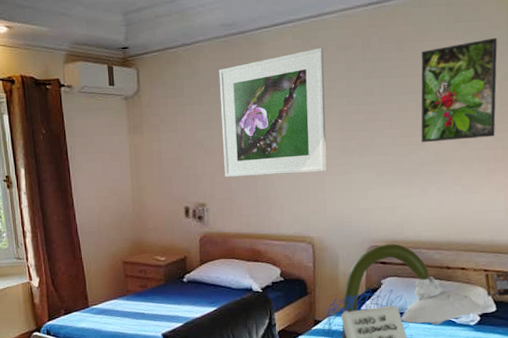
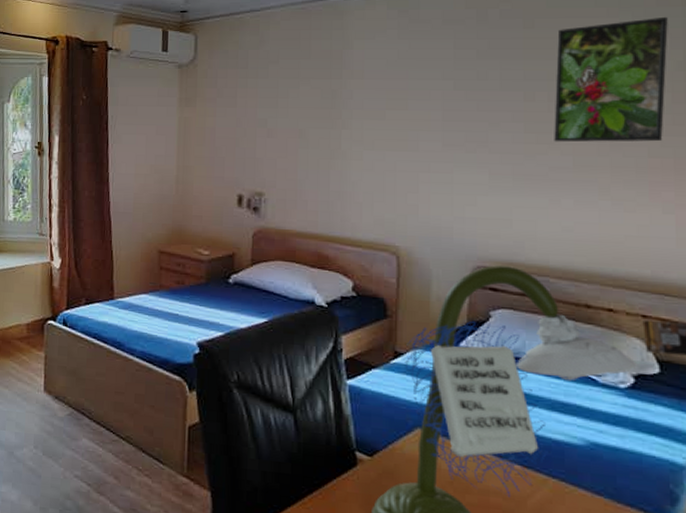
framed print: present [218,47,327,178] -> none [290,20,425,168]

